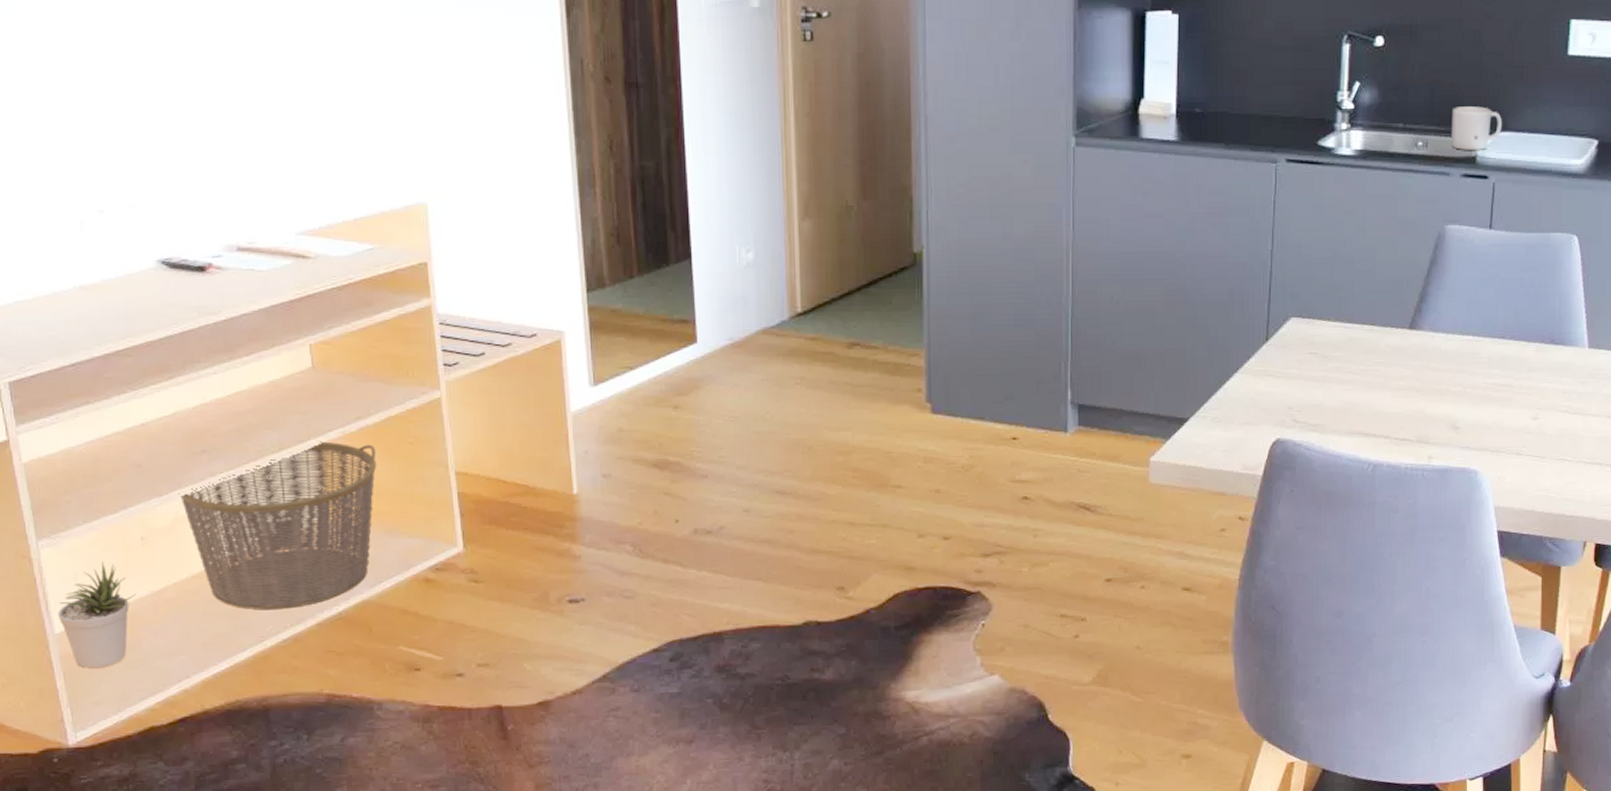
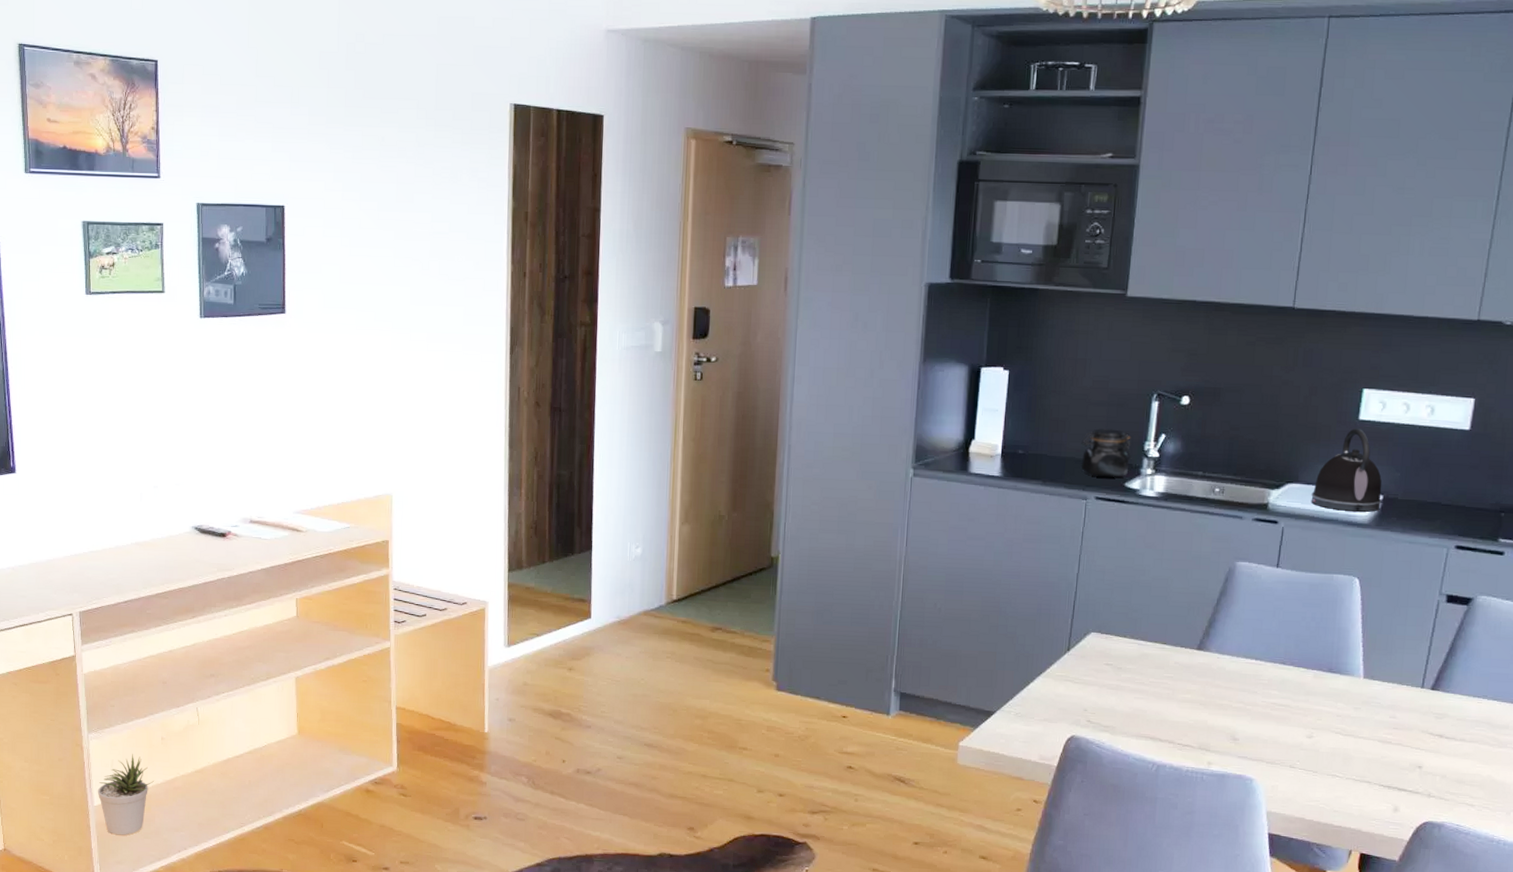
basket: present [178,441,377,610] -> none [191,674,338,803]
jar: none [1266,78,1323,136] -> present [1081,428,1132,478]
mug: present [1451,106,1502,151] -> none [1245,460,1294,499]
kettle: none [1522,65,1597,160] -> present [1311,428,1382,512]

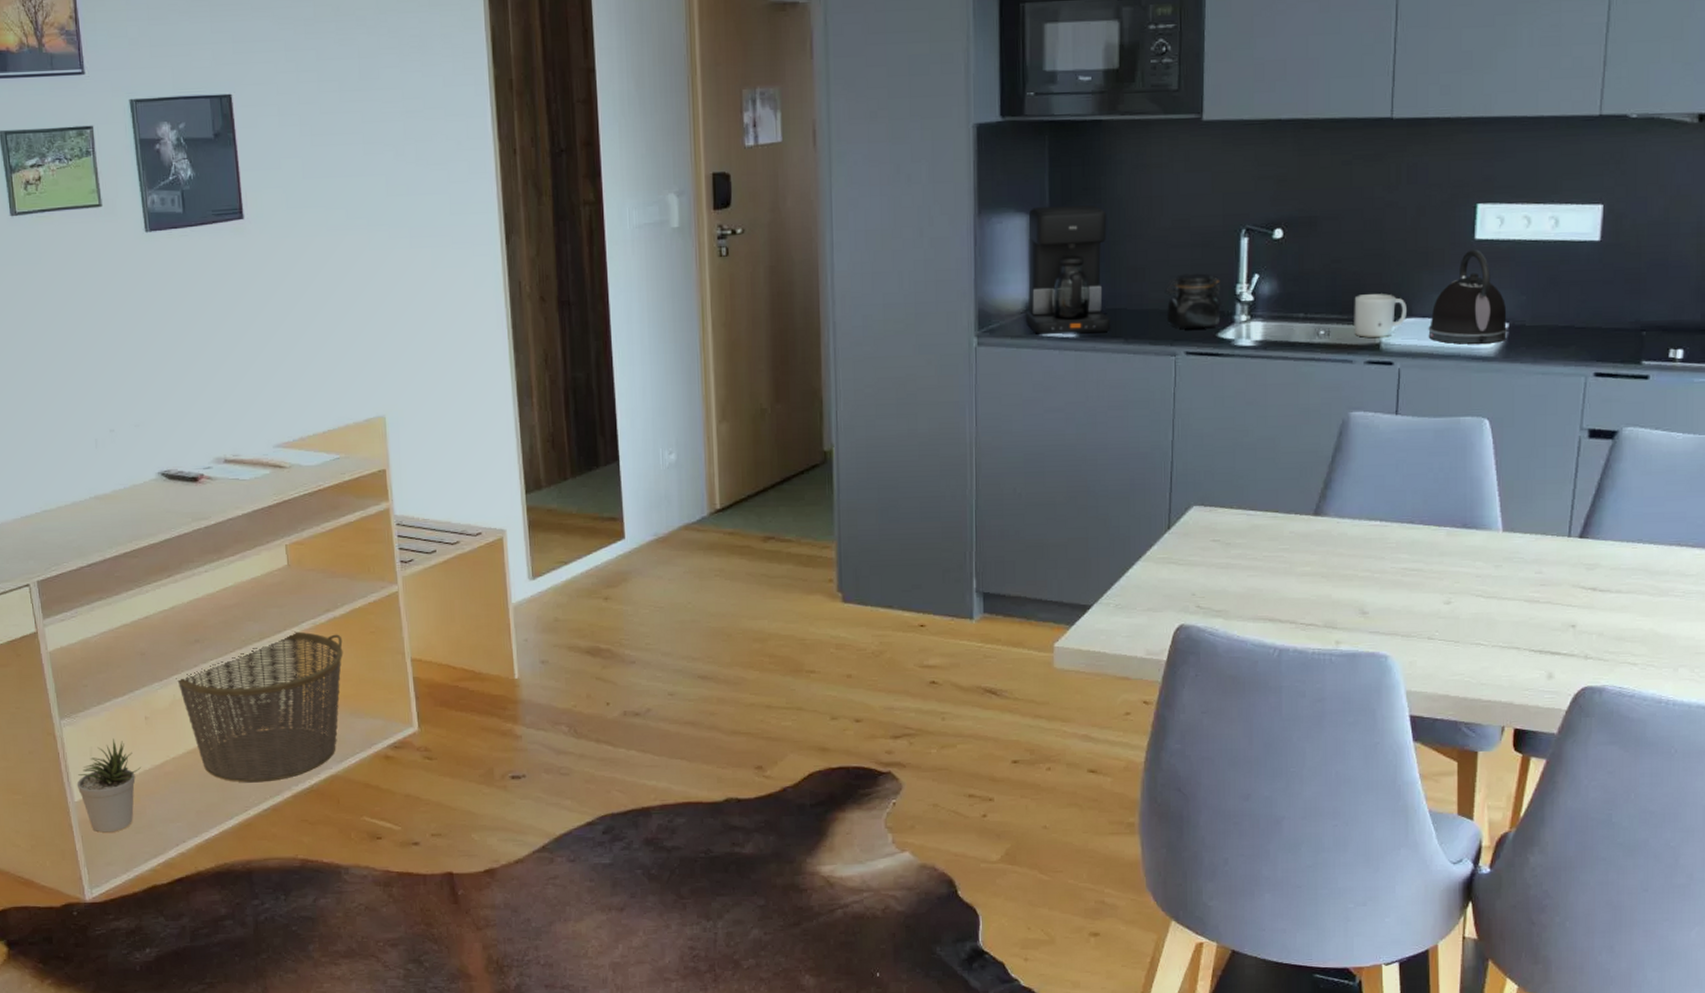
basket: none [191,674,338,803] -> present [176,631,343,783]
coffee maker: none [958,360,1036,474] -> present [1026,205,1111,335]
mug: none [1245,460,1294,499] -> present [1354,294,1407,338]

